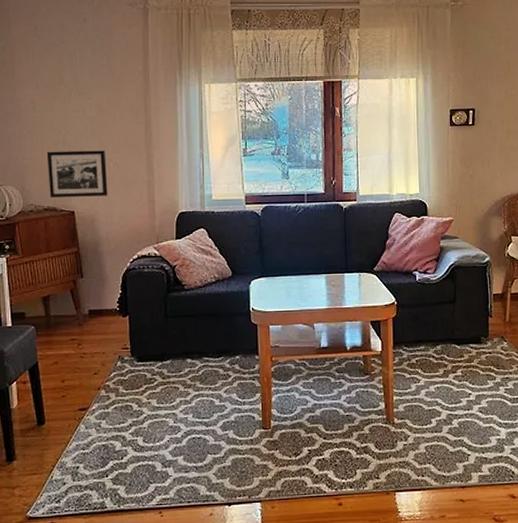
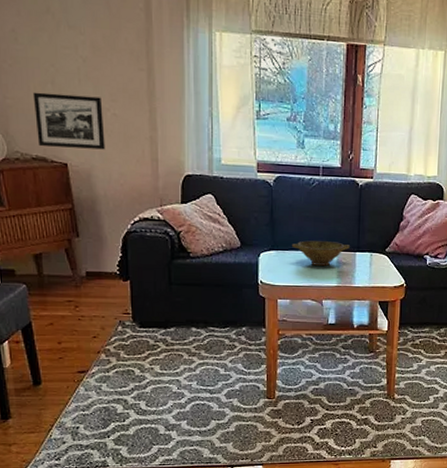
bowl: none [281,264,338,289] -> present [292,240,350,266]

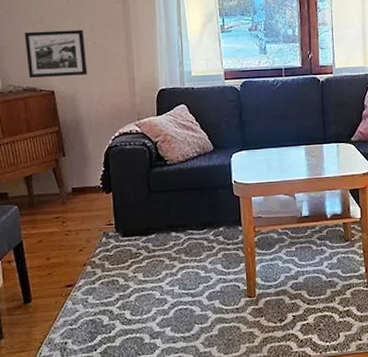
bowl: present [292,240,350,266] -> none [262,136,317,161]

